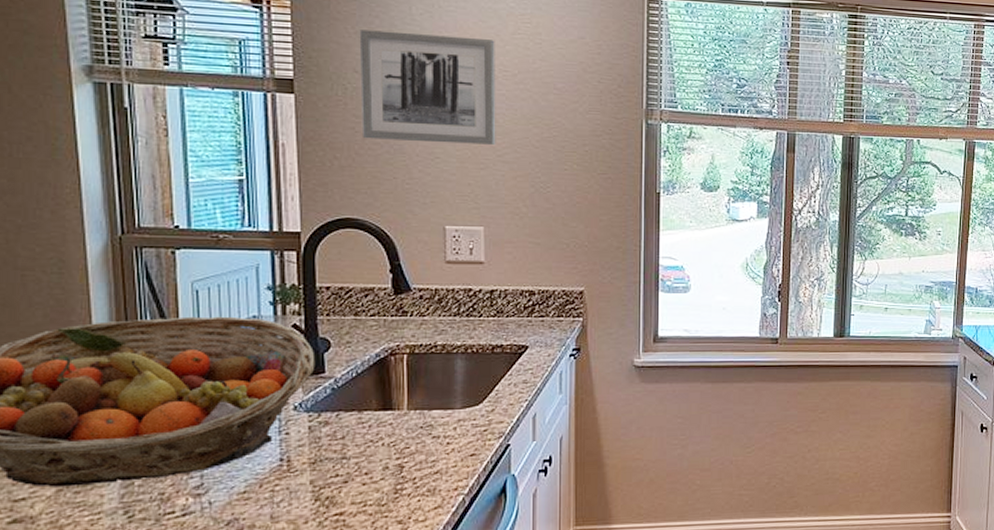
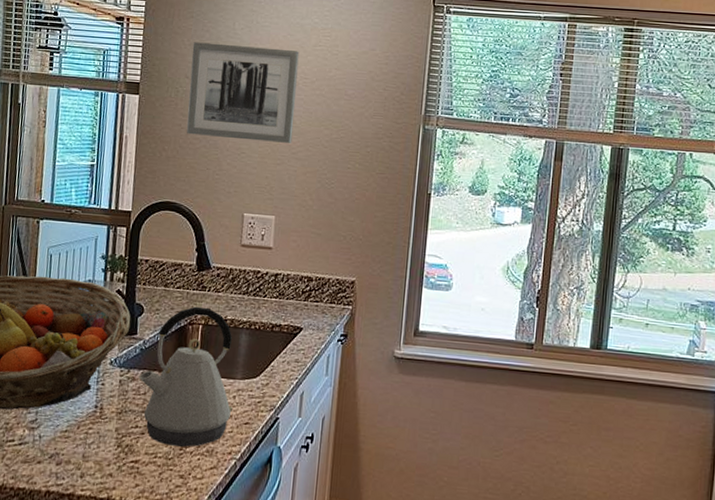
kettle: none [333,334,454,491] -> present [138,306,233,447]

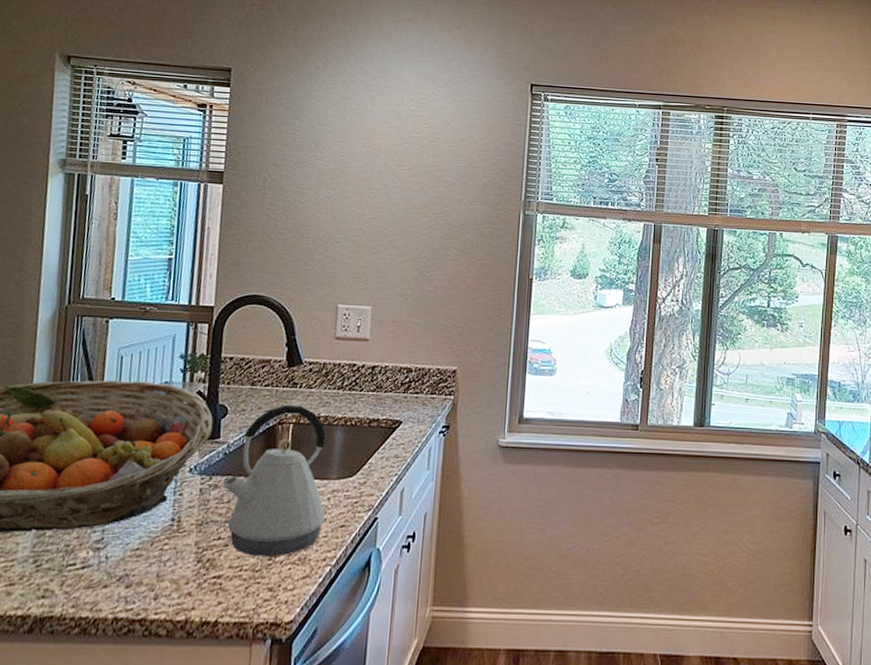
wall art: present [186,42,300,143] -> none [275,129,396,231]

